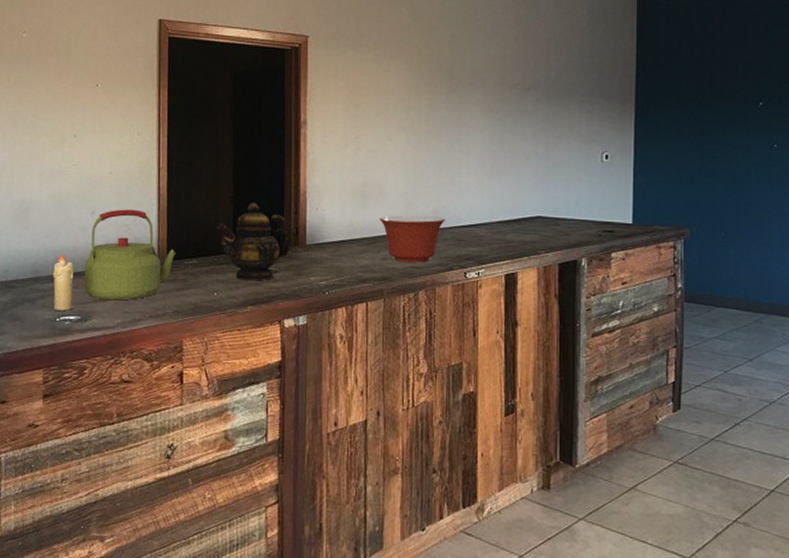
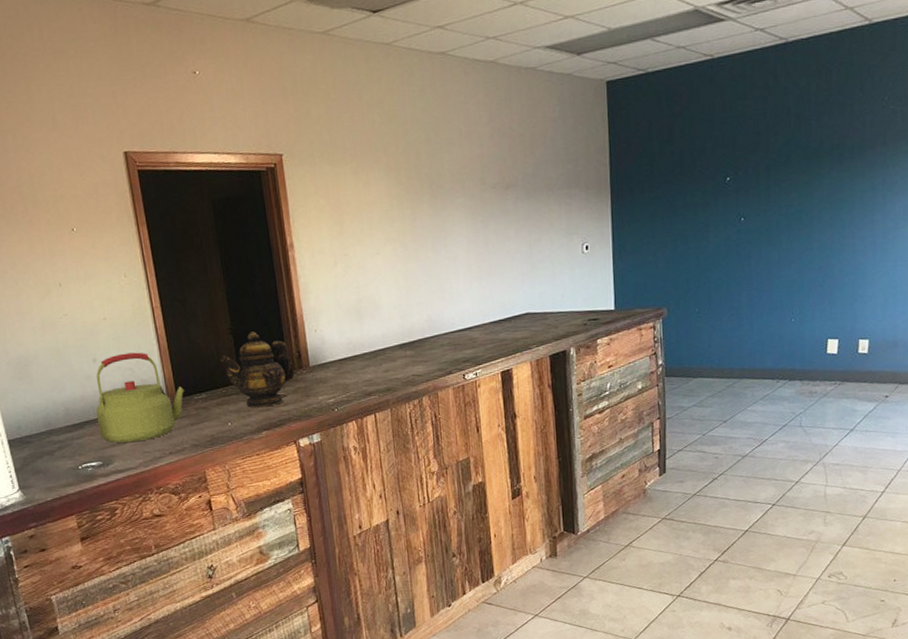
candle: present [53,253,74,311] -> none [65,404,93,459]
mixing bowl: present [379,215,446,263] -> none [377,324,440,372]

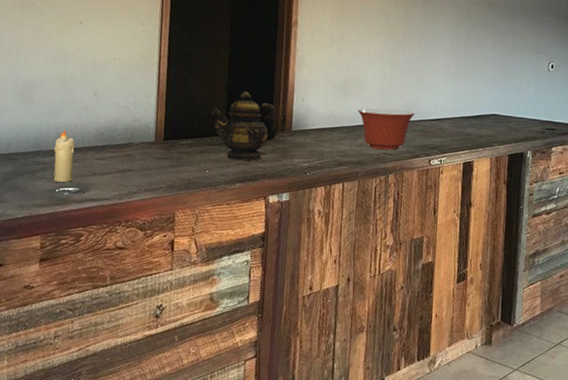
candle: none [65,404,93,459] -> present [53,130,75,182]
kettle: present [95,352,185,444] -> none [84,91,173,175]
mixing bowl: none [377,324,440,372] -> present [357,108,415,150]

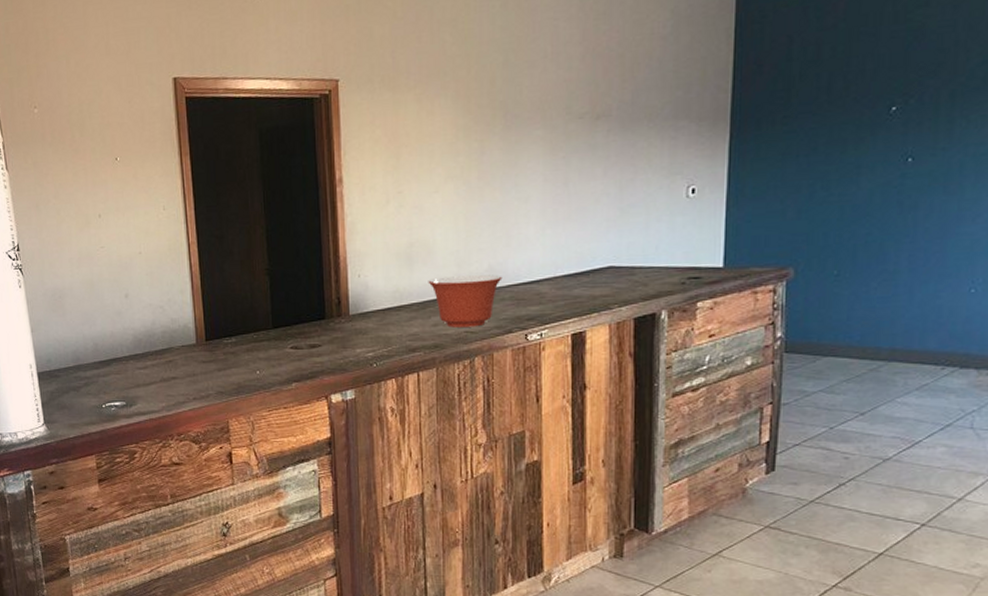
candle: present [53,130,75,182] -> none [93,340,117,397]
teapot: present [211,91,278,161] -> none [254,273,333,357]

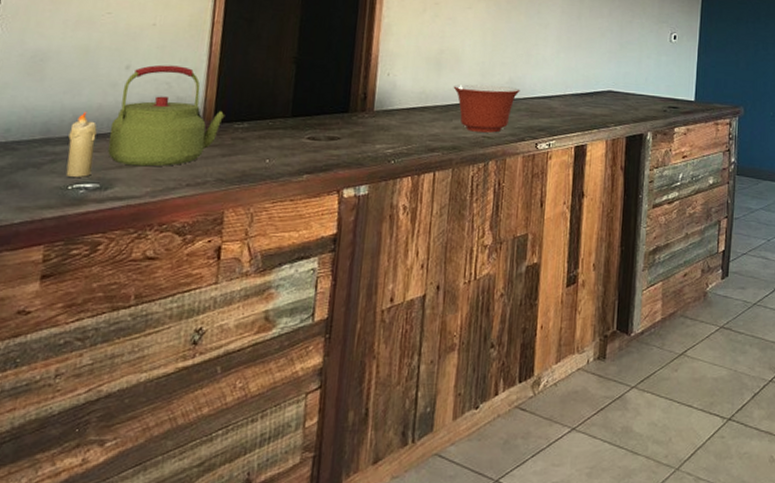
candle: none [93,340,117,397] -> present [65,112,97,177]
kettle: none [123,289,214,385] -> present [108,64,225,167]

